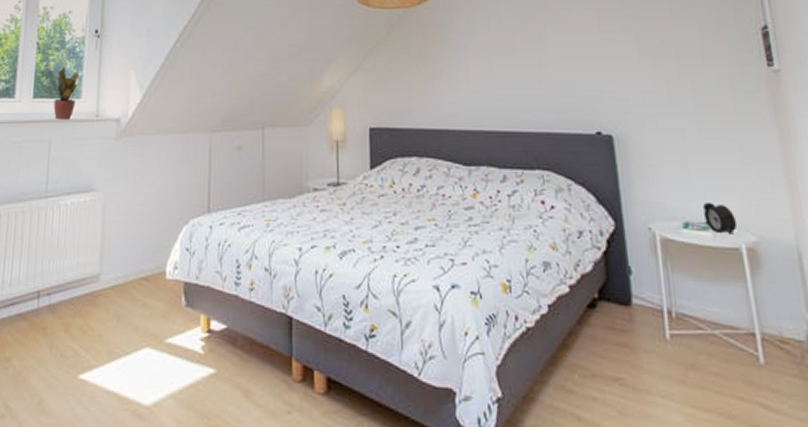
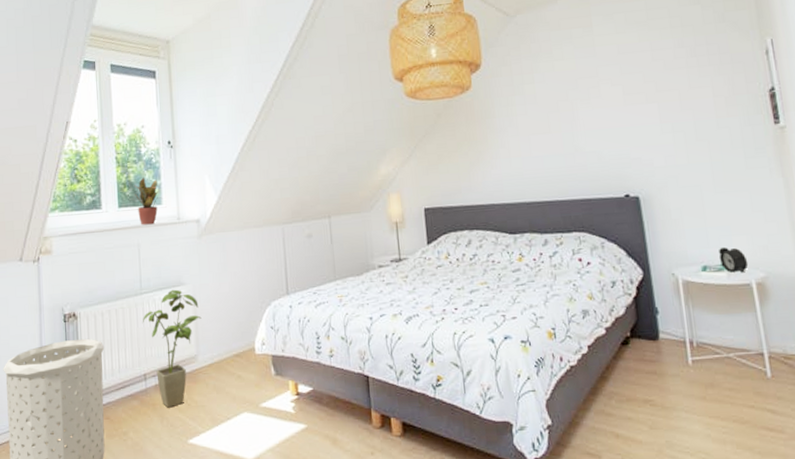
house plant: none [42,195,110,334] -> present [142,289,202,408]

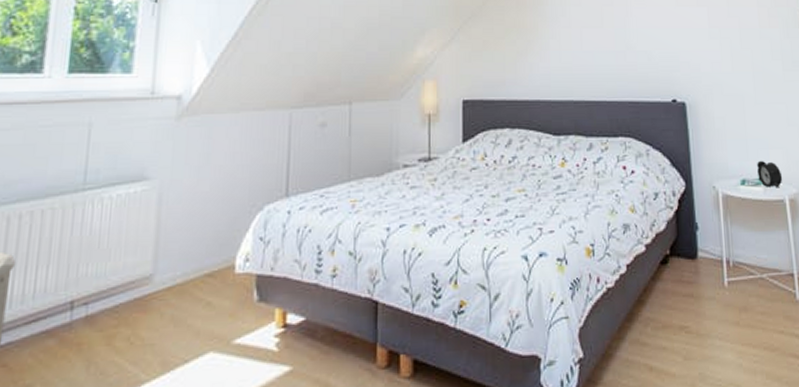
potted plant: present [134,177,162,225] -> none [95,36,133,98]
house plant: present [142,289,202,408] -> none [78,185,167,349]

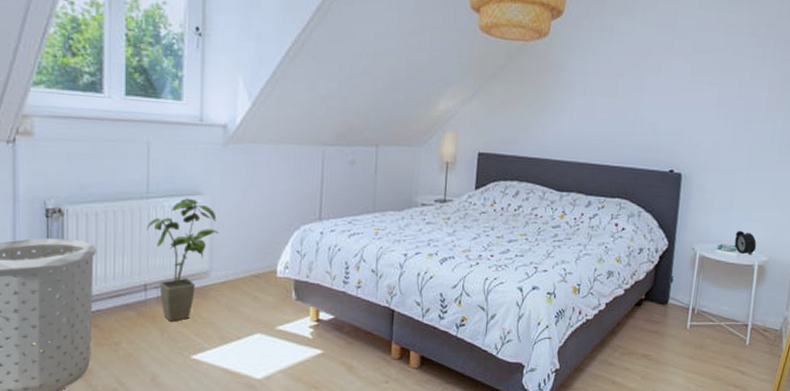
house plant: none [78,185,167,349] -> present [146,198,219,322]

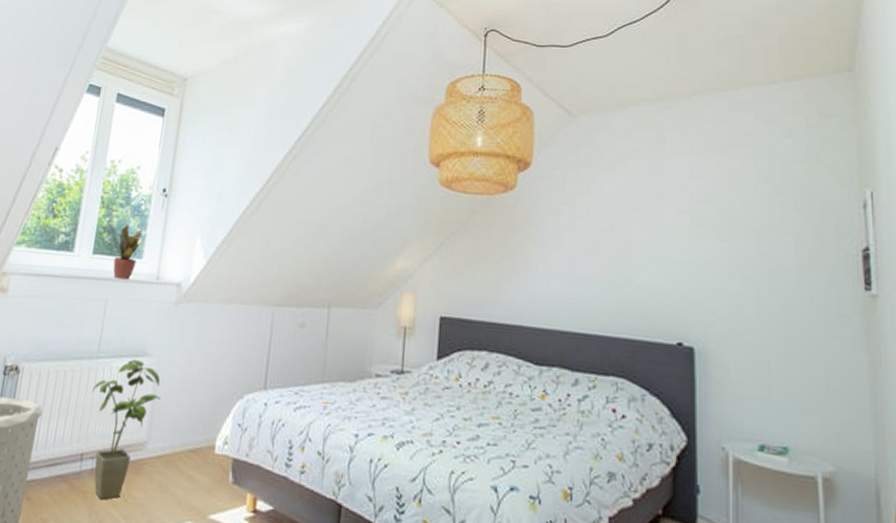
potted plant: none [148,64,182,122] -> present [113,224,143,280]
alarm clock: present [734,230,757,255] -> none [782,425,816,462]

